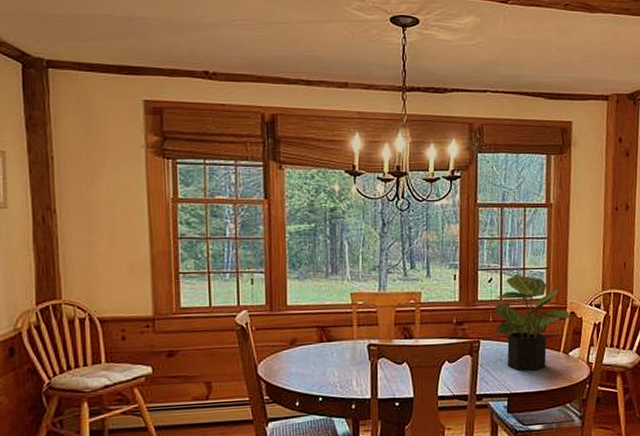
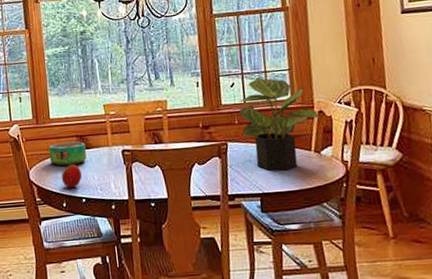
decorative bowl: none [283,333,327,361] -> present [48,142,87,167]
fruit: none [296,358,321,385] -> present [61,164,83,188]

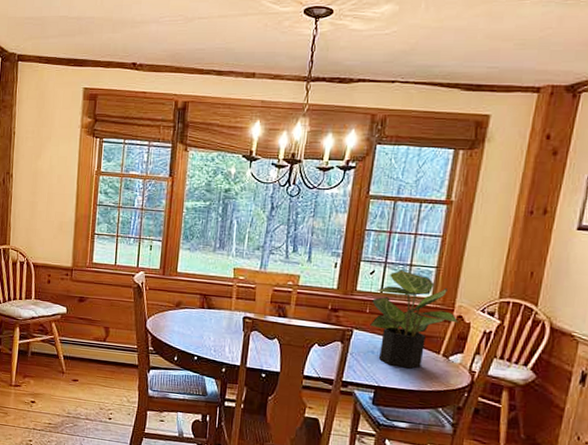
decorative bowl: present [48,142,87,167] -> none [169,297,208,323]
fruit: present [61,164,83,188] -> none [177,321,199,344]

